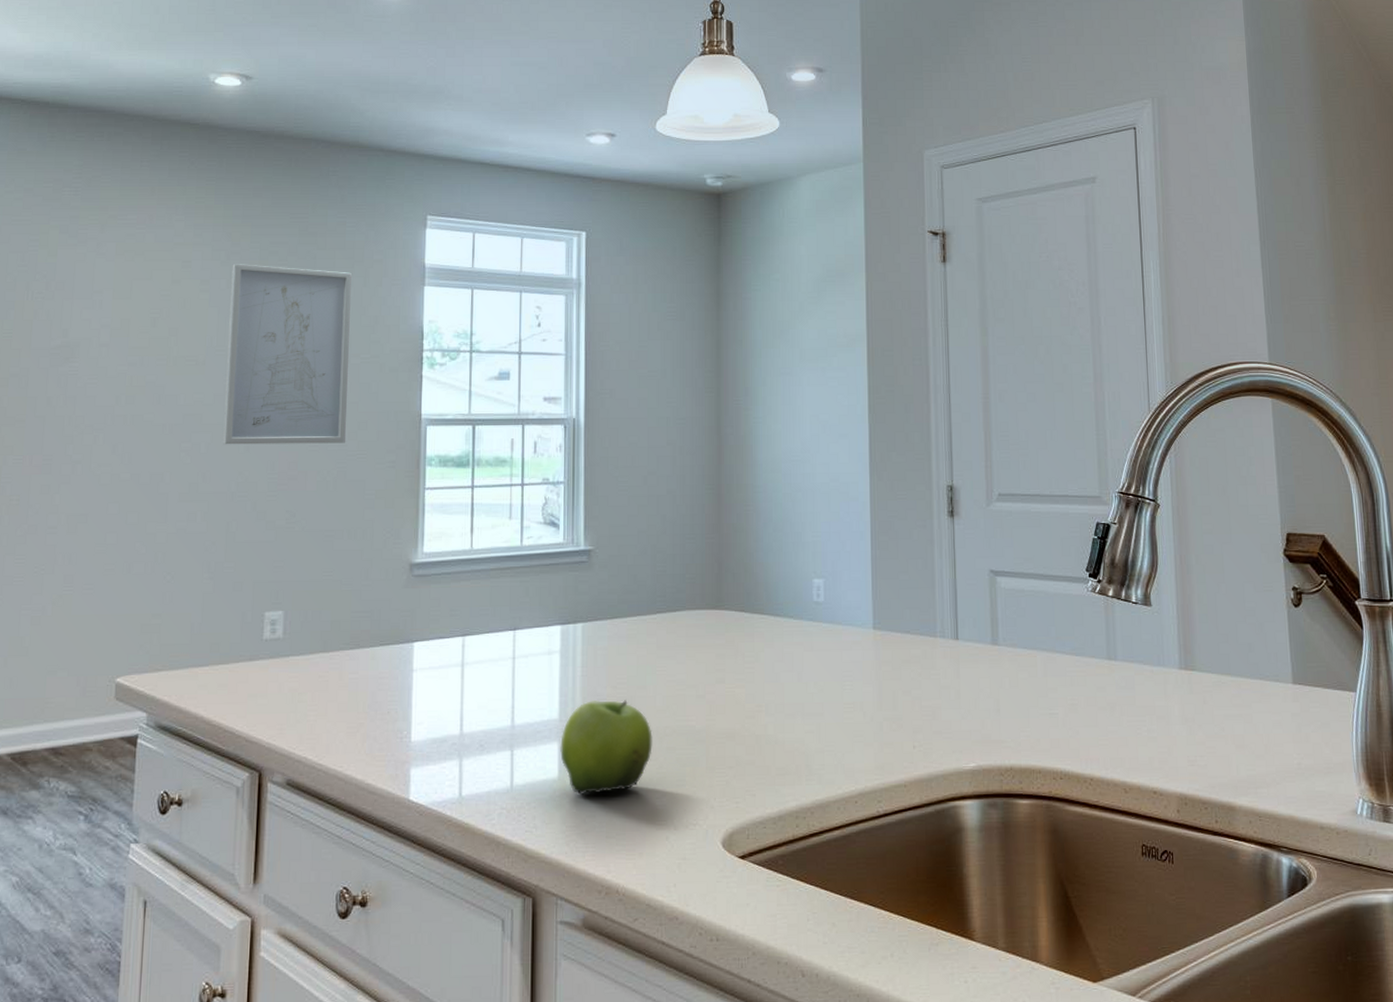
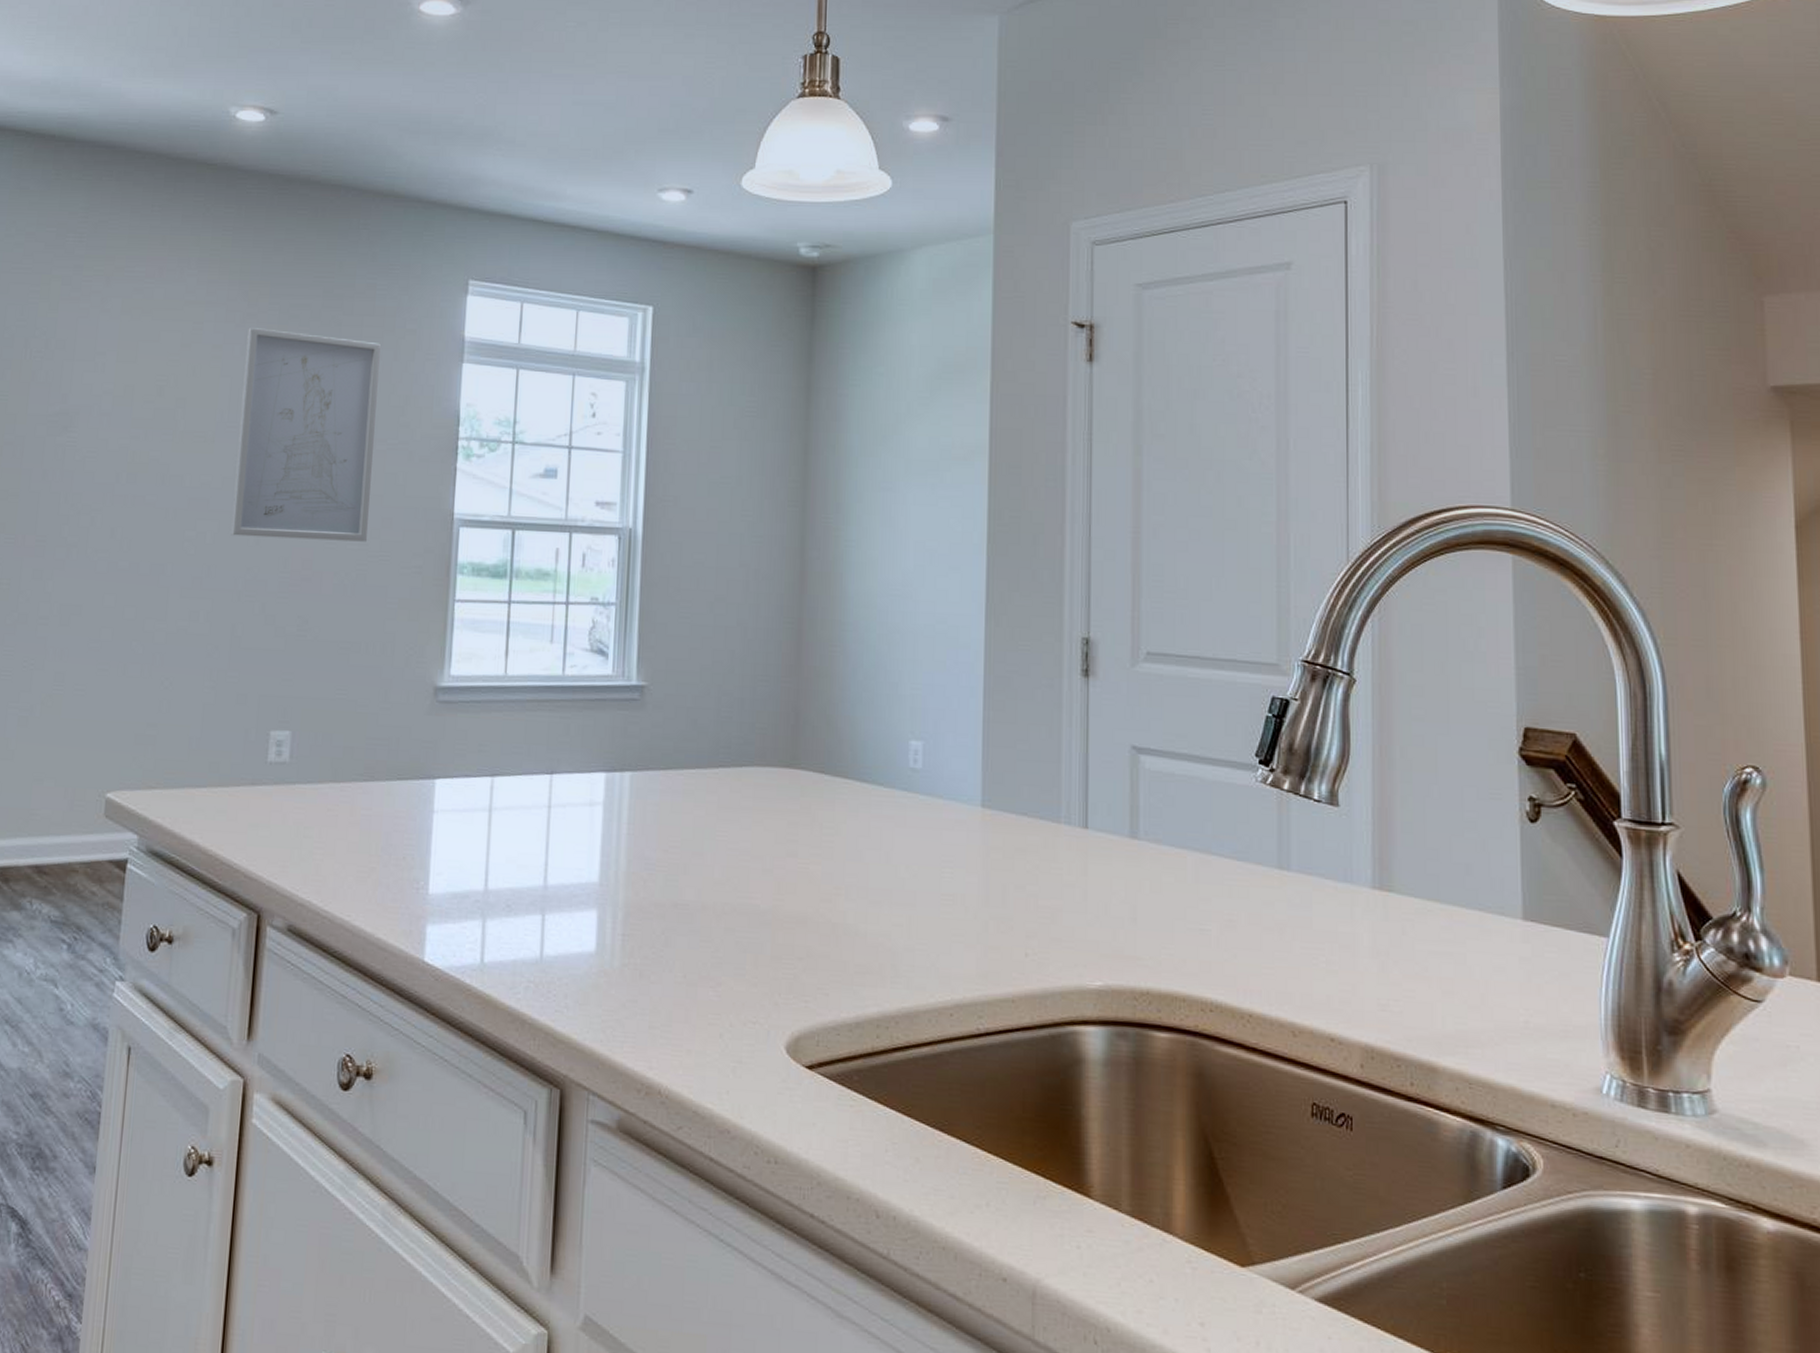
fruit: present [560,700,652,795] -> none [599,864,708,974]

